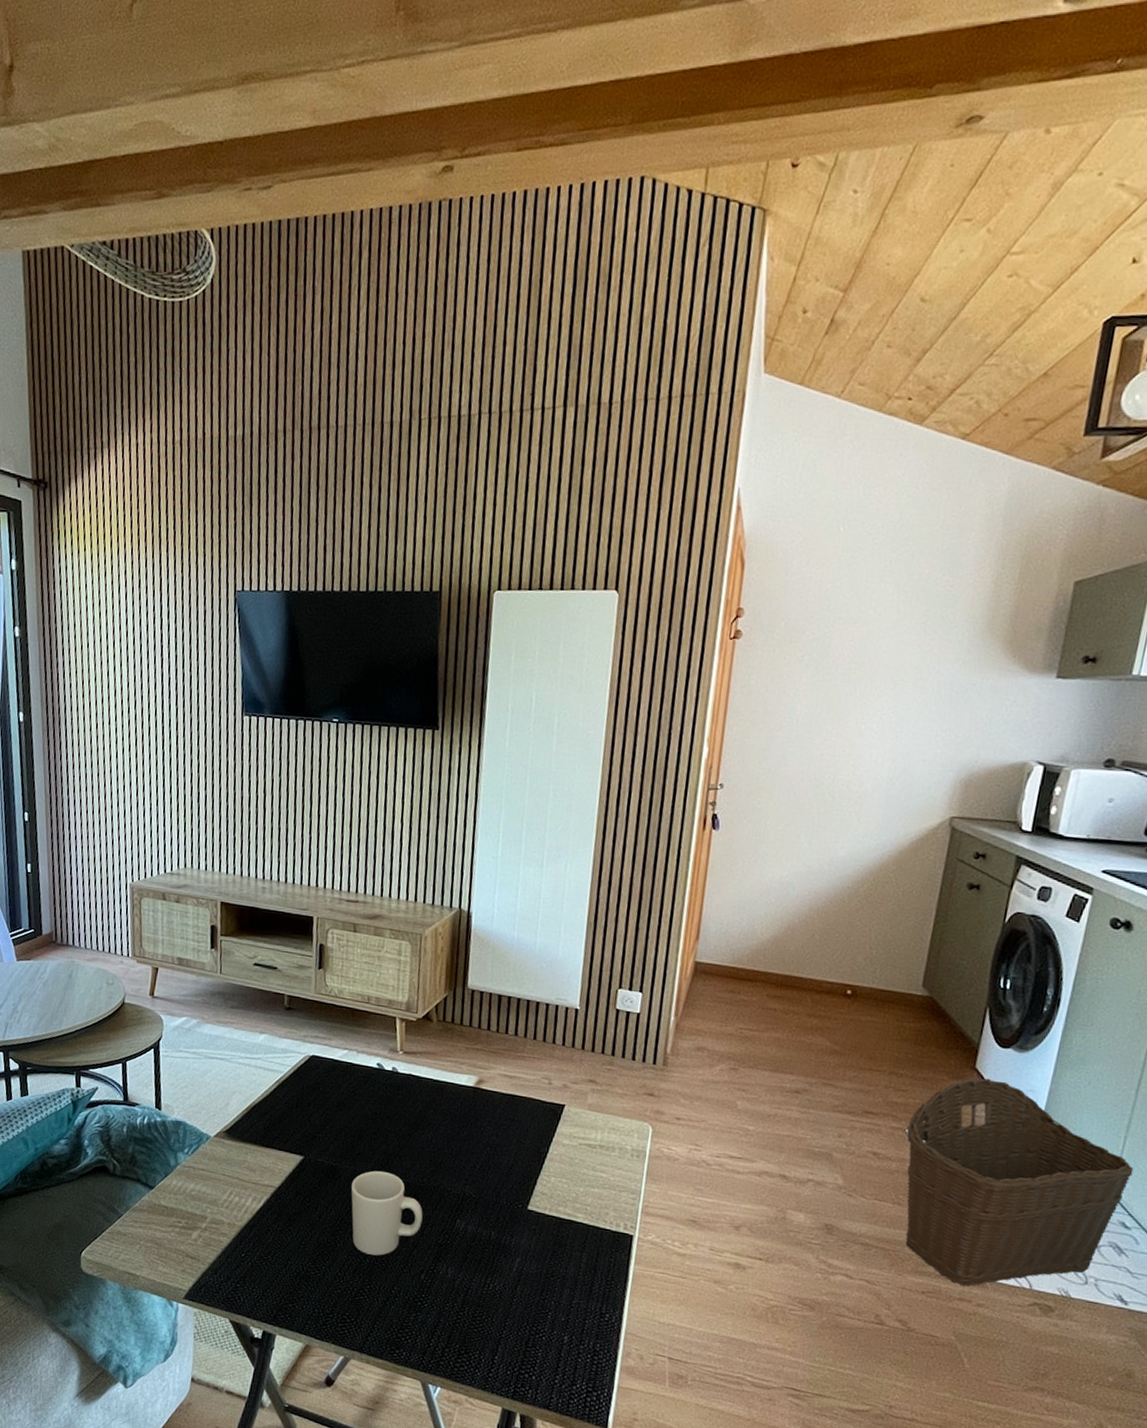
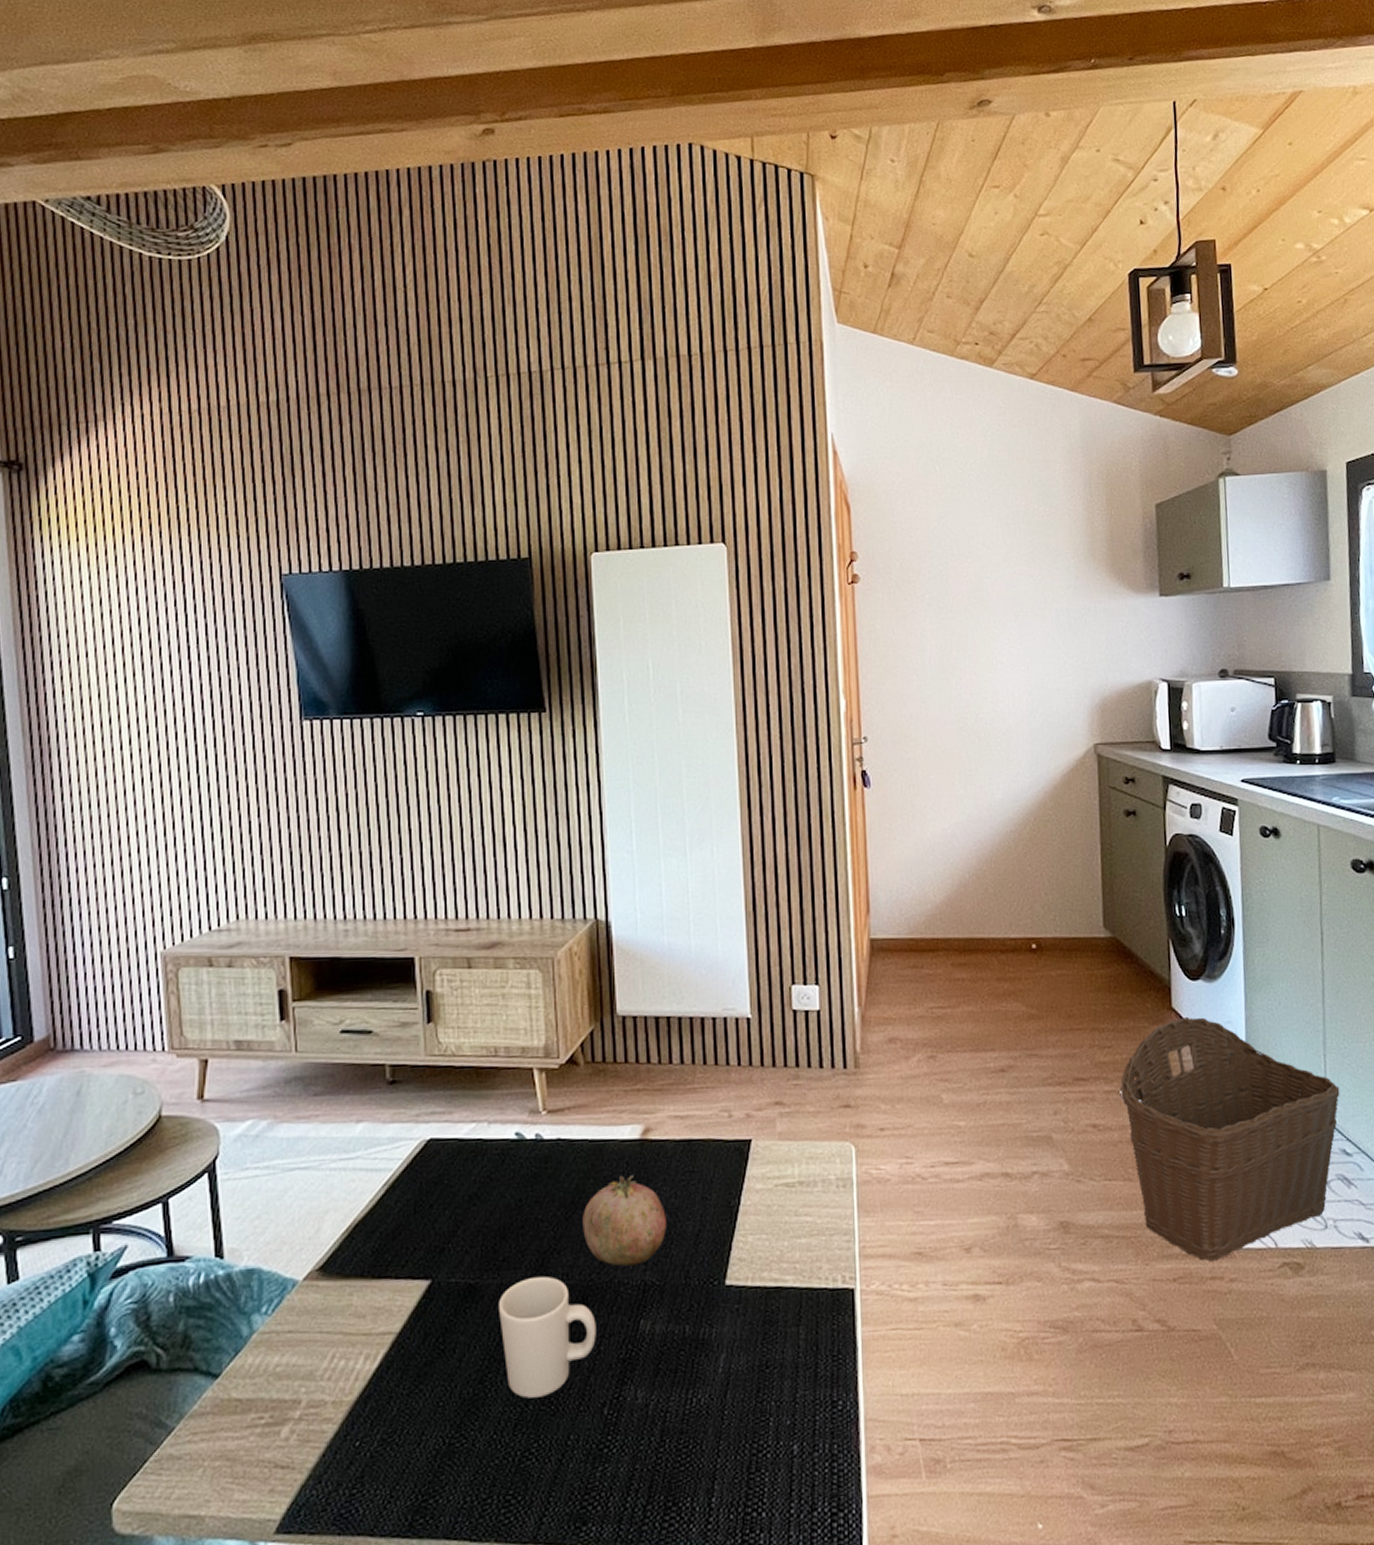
fruit: none [420,1111,488,1180] -> present [583,1174,668,1267]

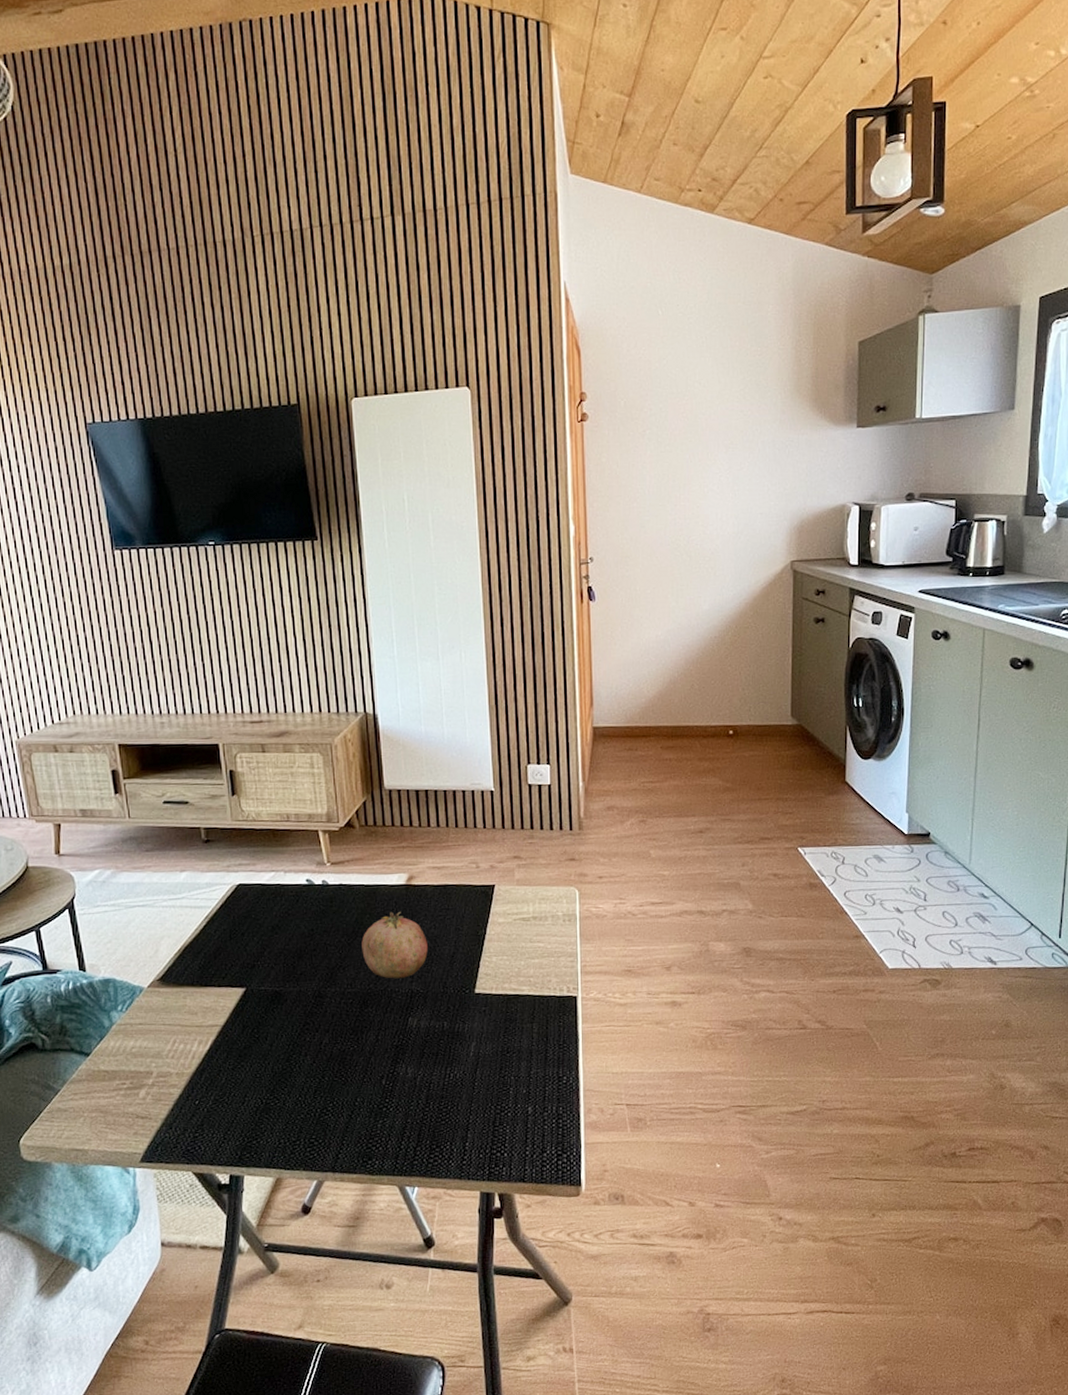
mug: present [499,1276,596,1399] -> none [299,985,375,1073]
wicker basket: present [1120,1016,1340,1262] -> none [799,788,983,978]

